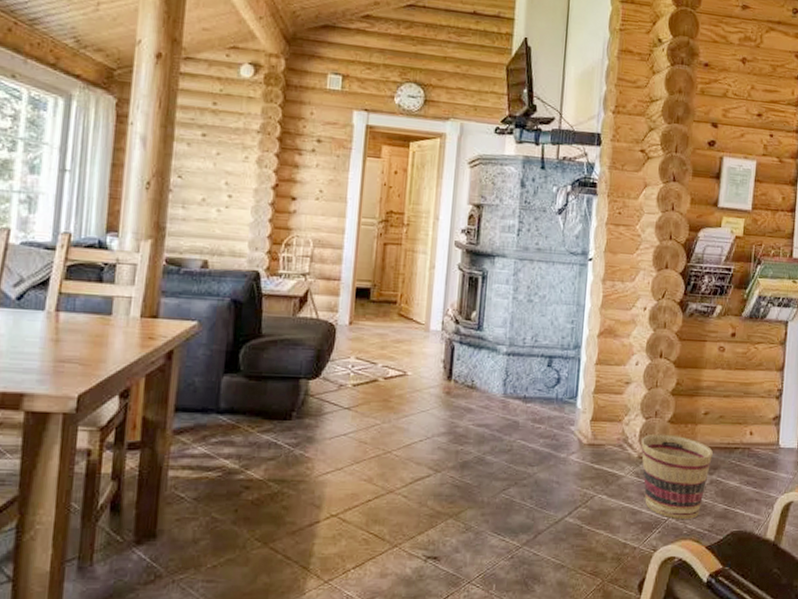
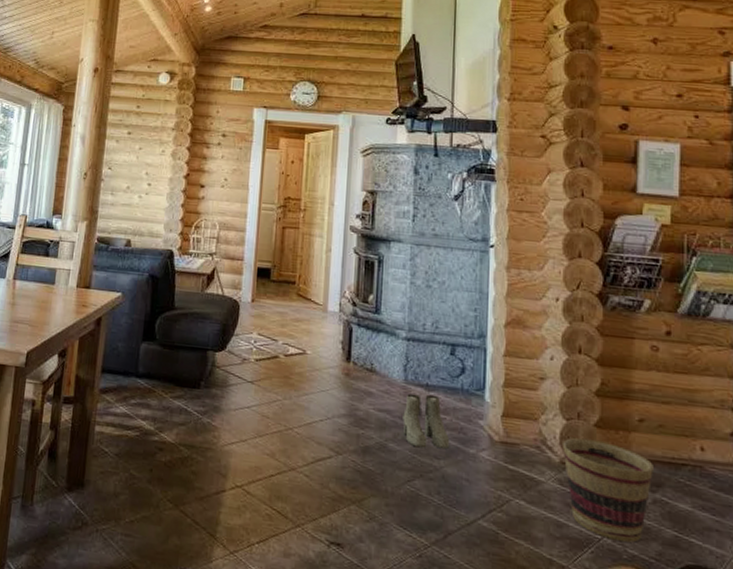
boots: none [500,406,543,458] -> present [403,393,449,450]

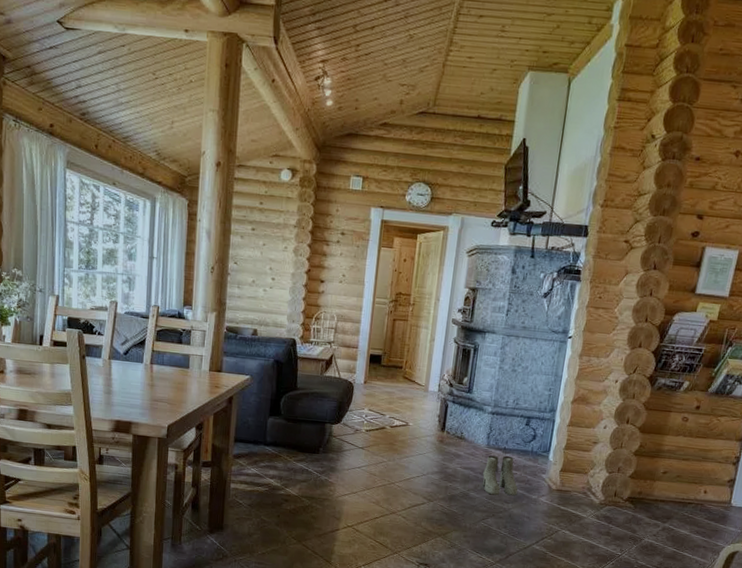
basket: present [563,438,653,543] -> none [602,486,668,557]

